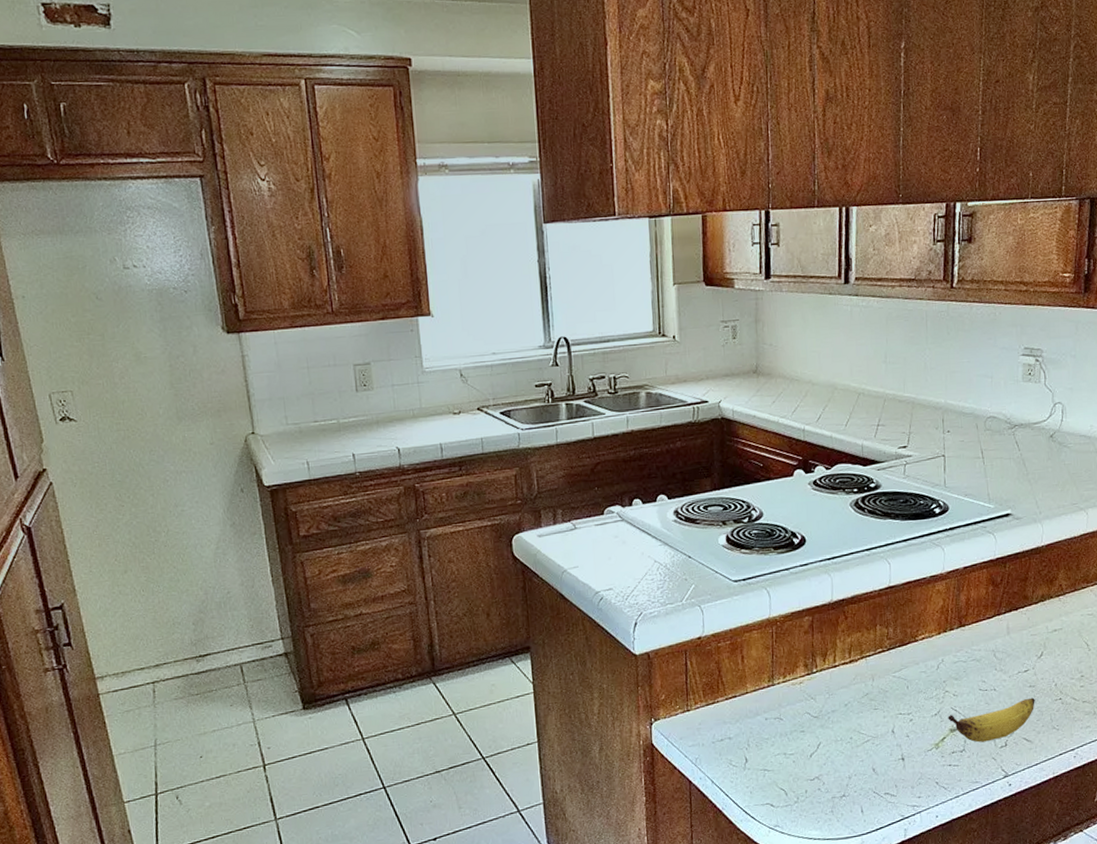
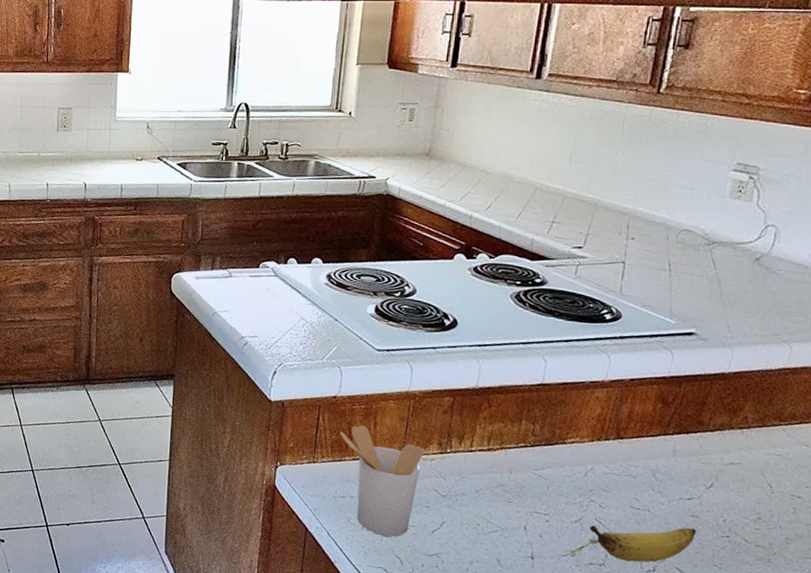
utensil holder: none [709,661,792,771] -> present [339,425,424,537]

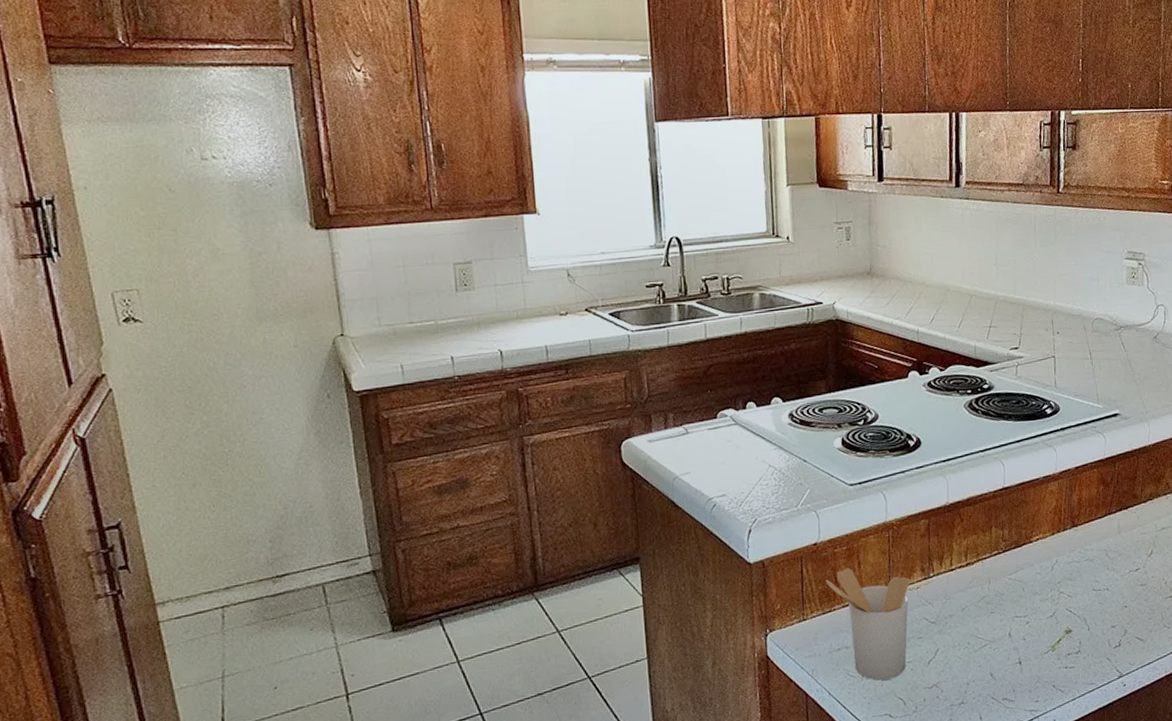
banana: present [589,525,697,562] -> none [1063,596,1147,643]

